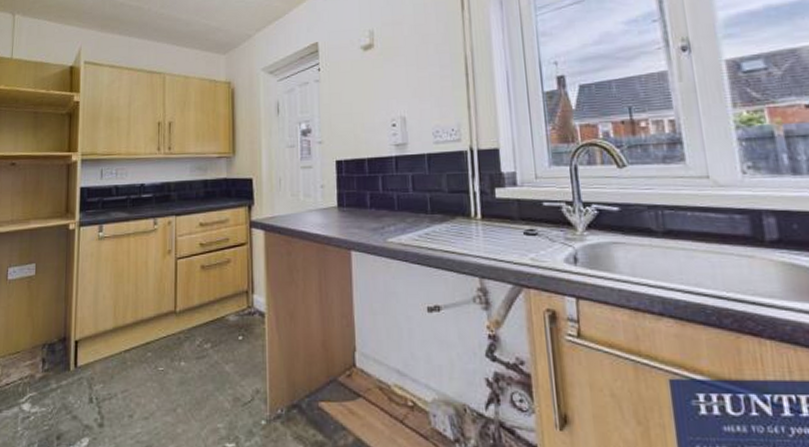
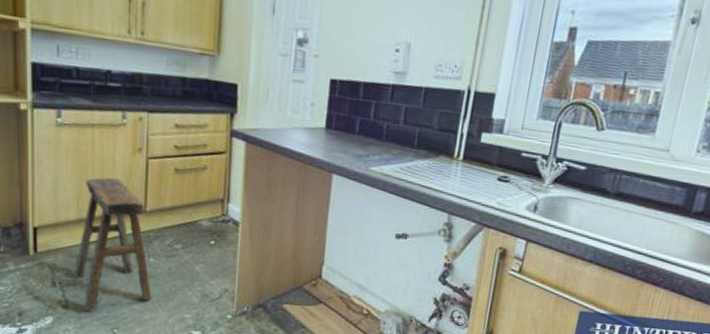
stool: none [109,282,185,428] -> present [74,177,153,311]

